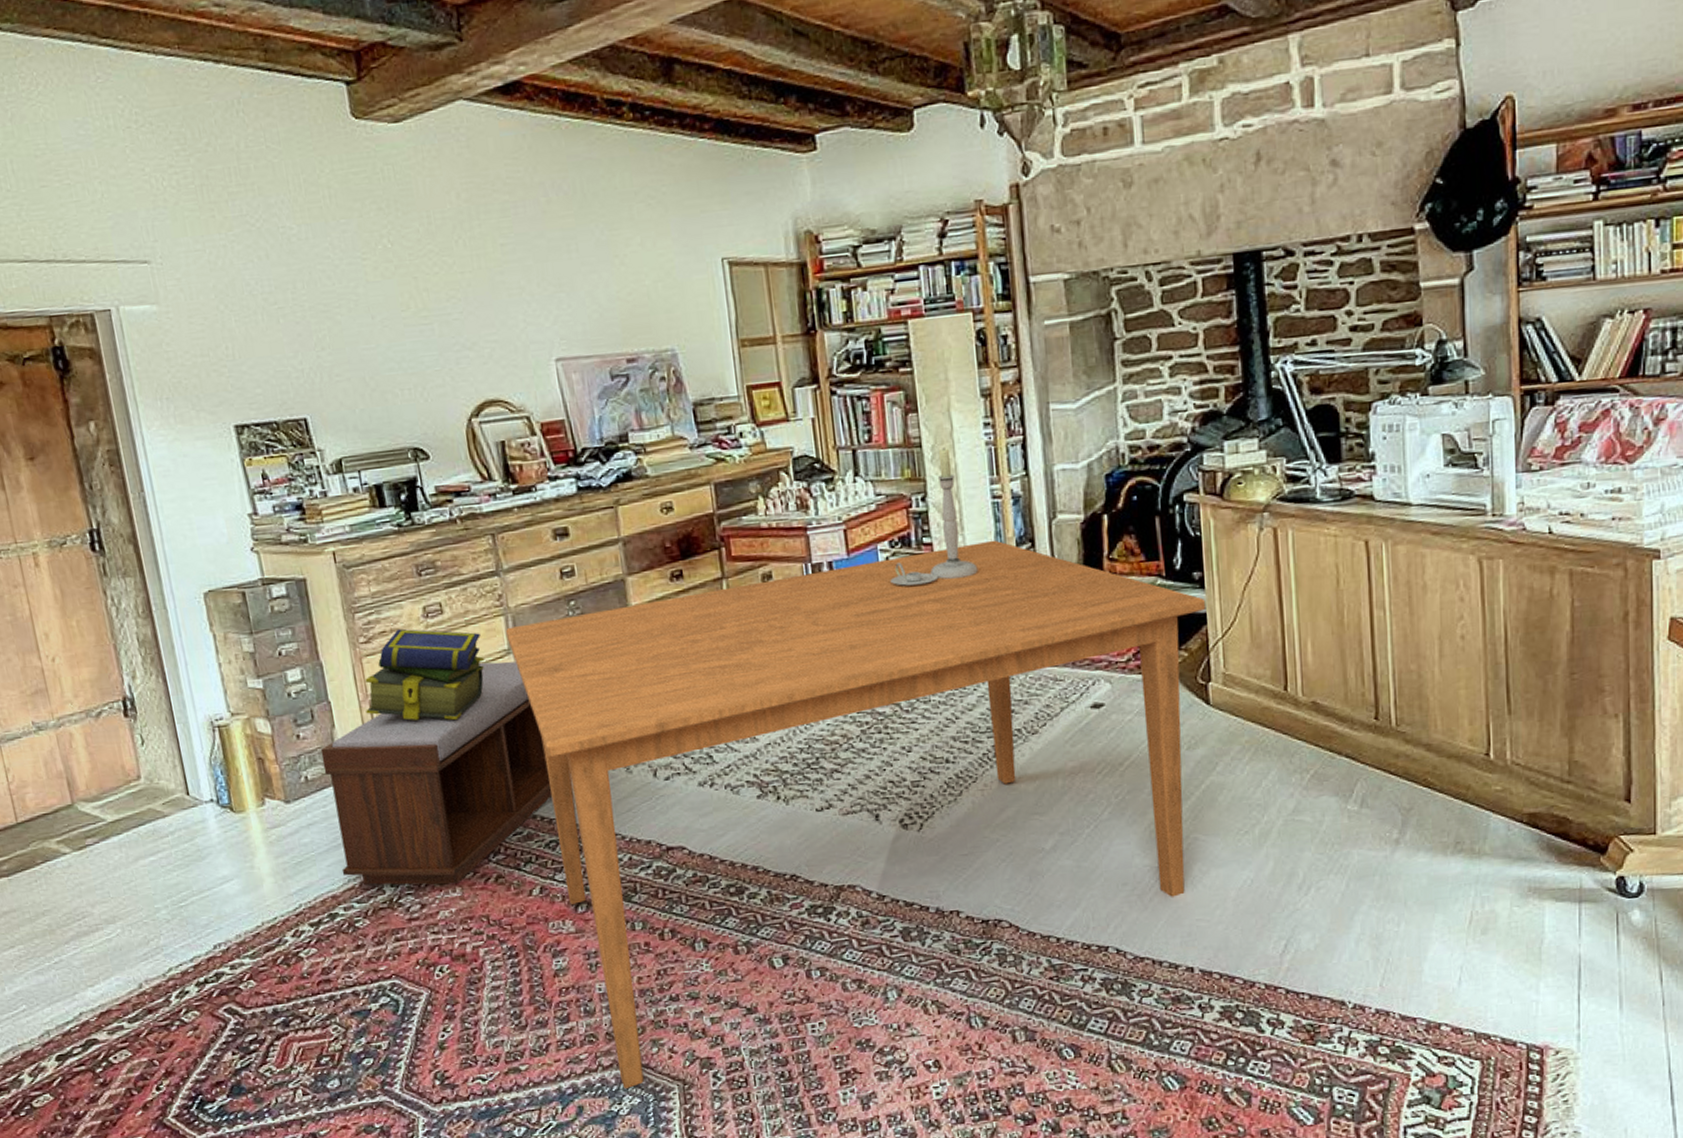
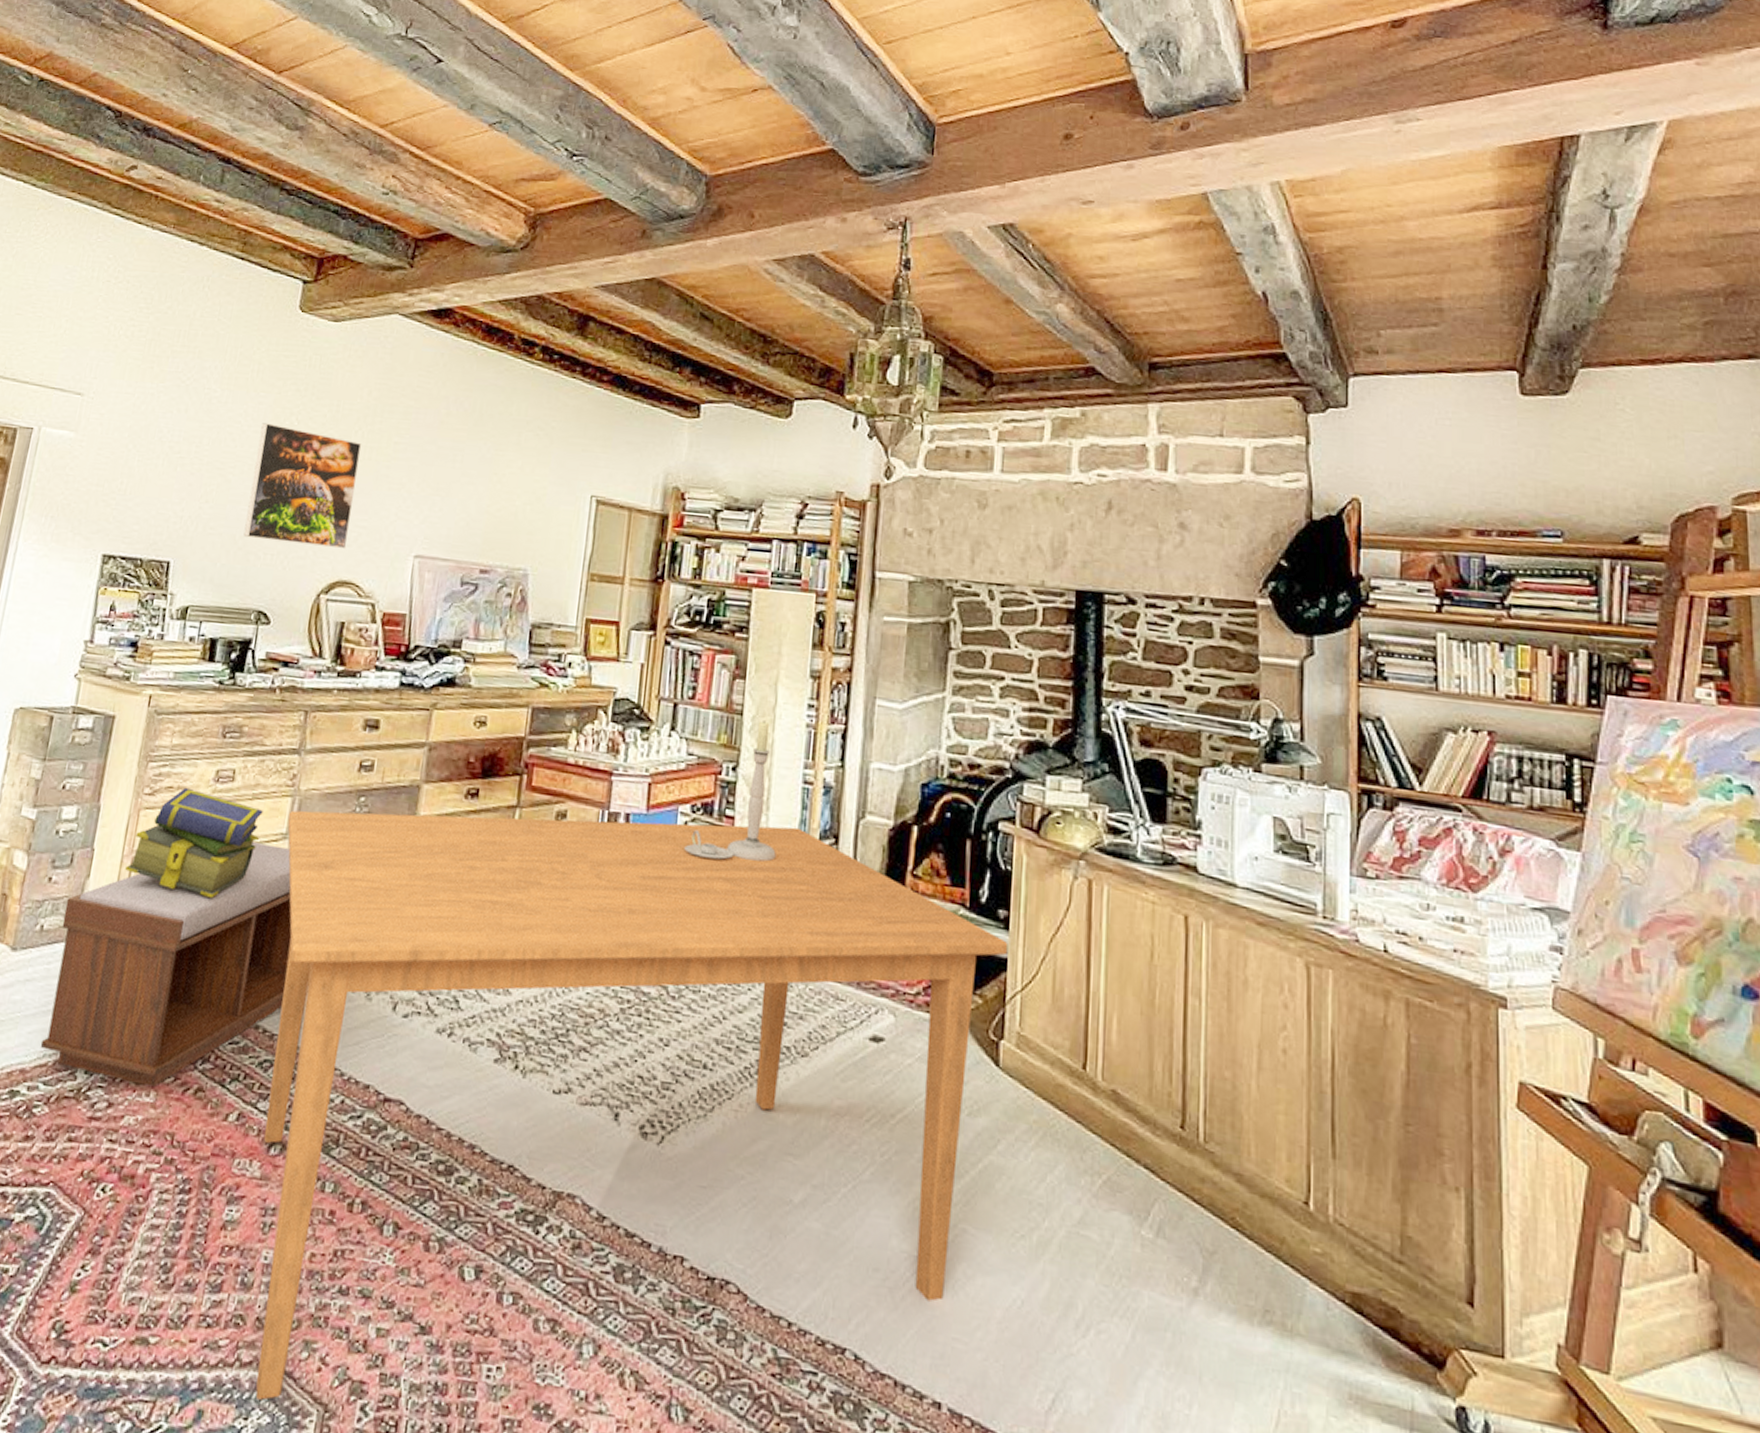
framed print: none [353,251,483,378] -> present [243,423,362,549]

